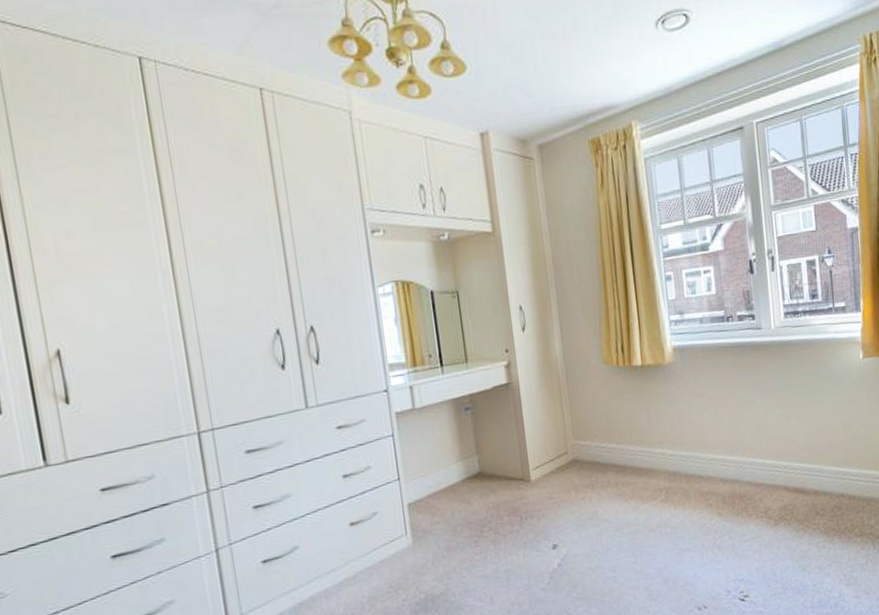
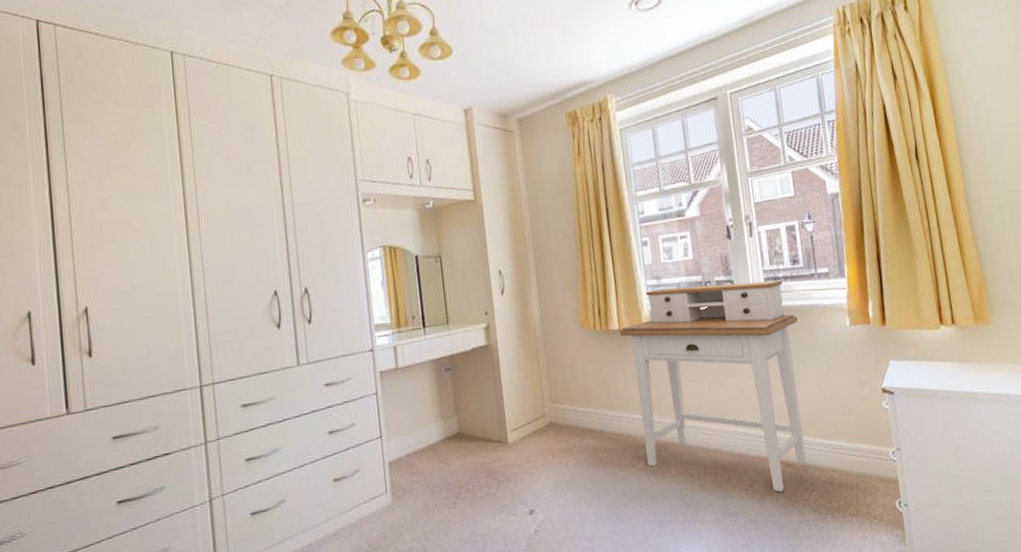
desk: none [643,314,818,518] -> present [620,280,807,492]

